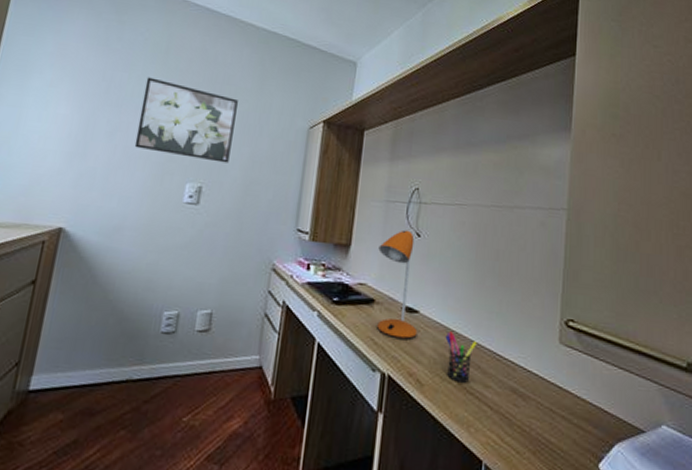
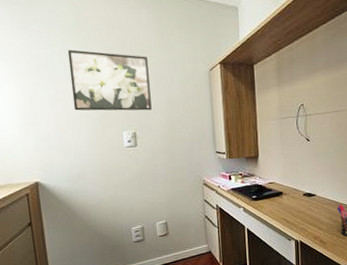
desk lamp: present [377,230,418,340] -> none [279,137,317,216]

